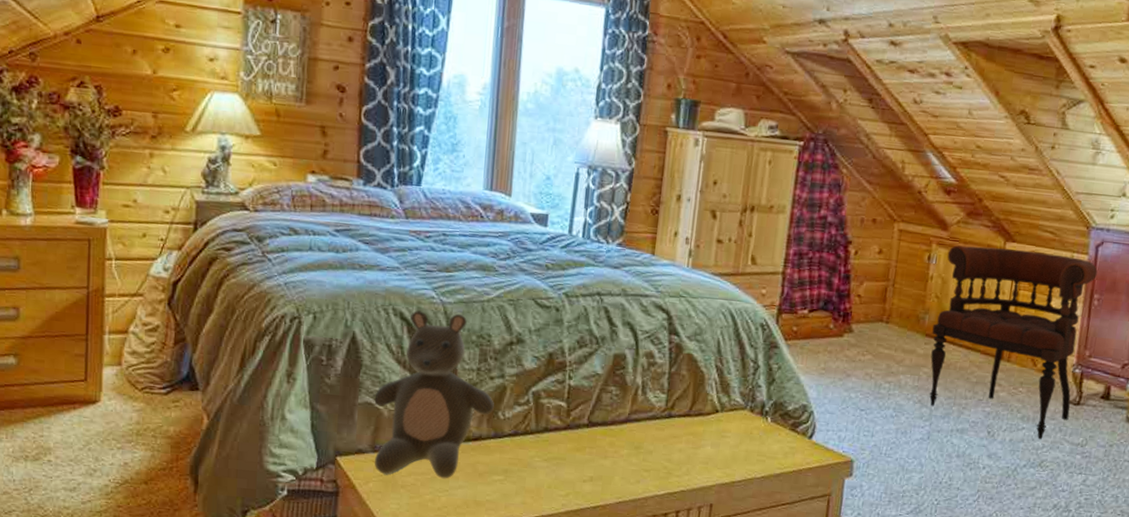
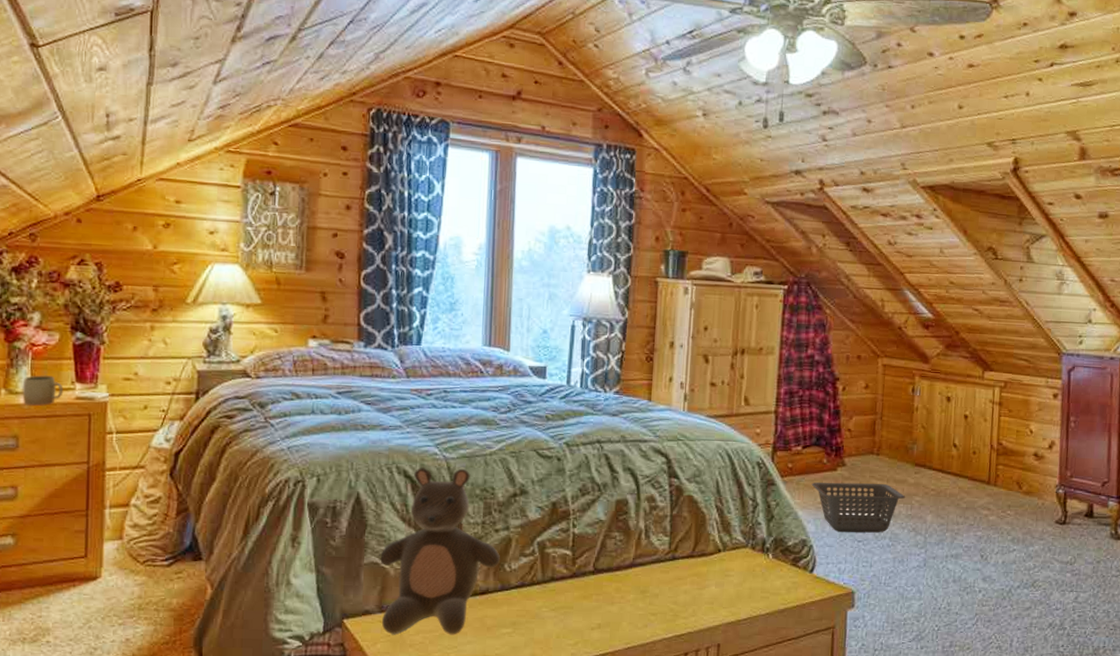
mug: none [23,197,64,229] -> present [22,375,64,407]
laundry basket: none [816,347,914,403] -> present [811,482,906,533]
armchair: present [929,245,1098,440] -> none [921,377,1072,560]

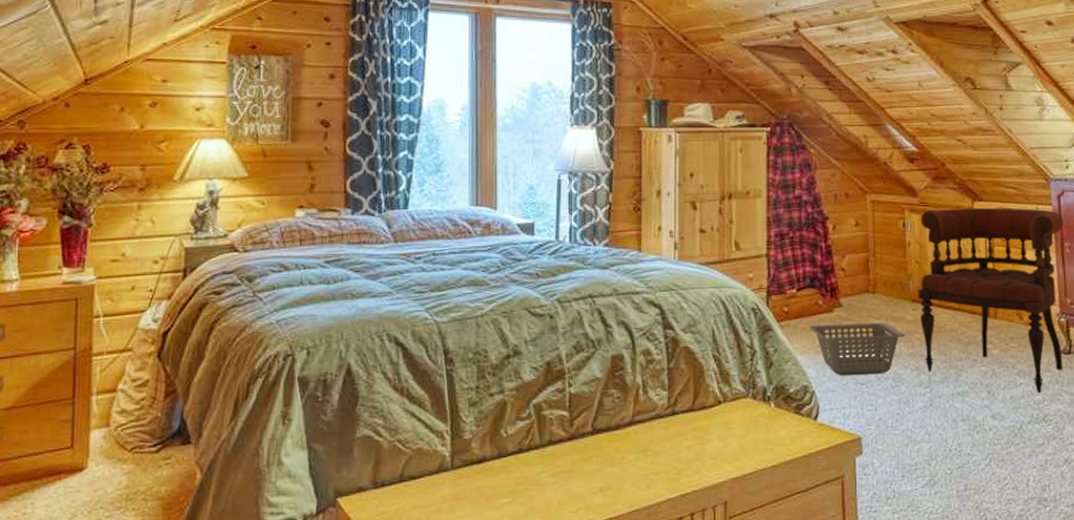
mug: present [22,375,64,407] -> none [9,261,51,294]
stuffed bear: present [379,468,501,635] -> none [372,332,497,512]
armchair: none [921,377,1072,560] -> present [918,208,1063,394]

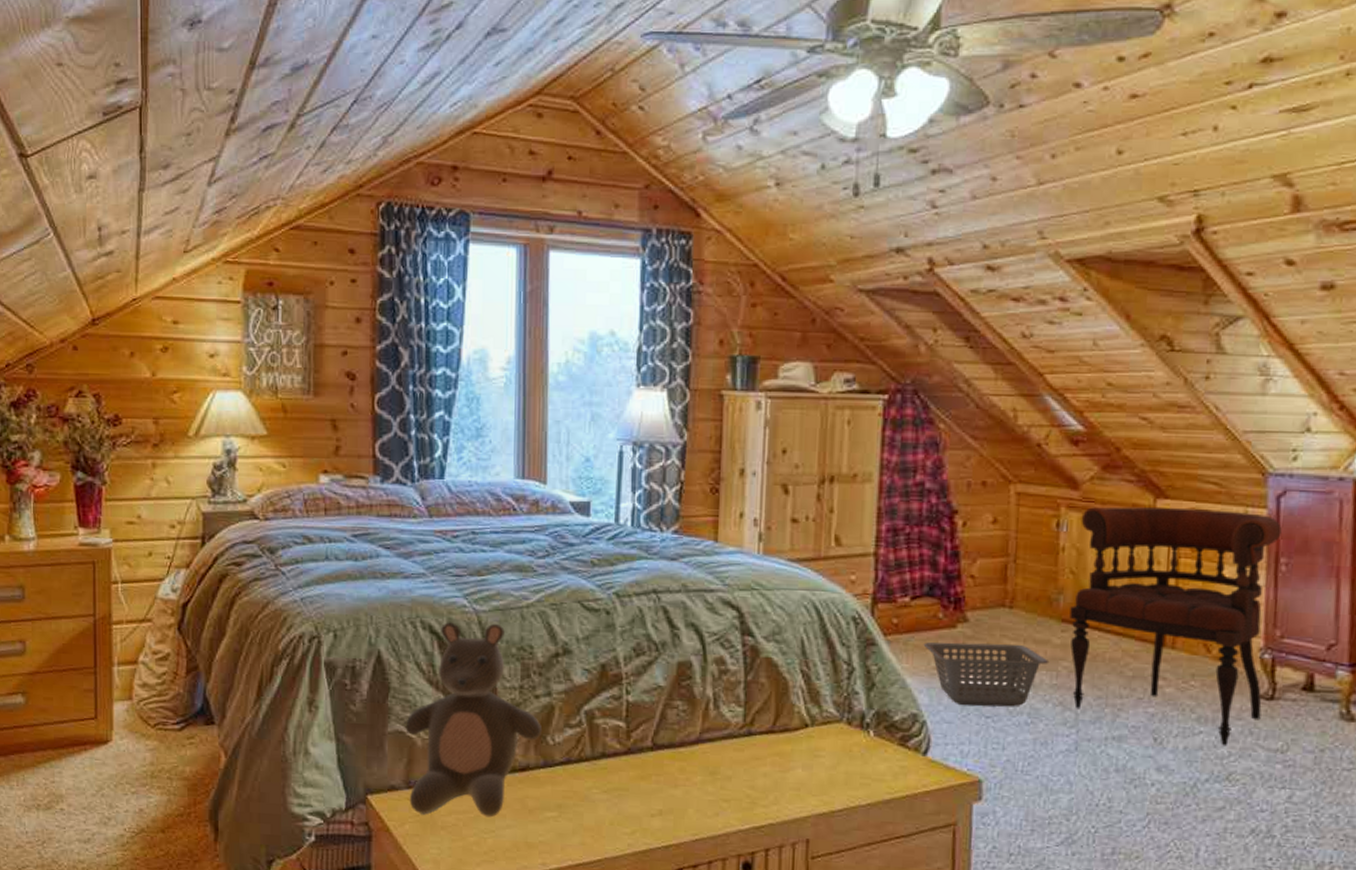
stuffed bear: none [372,332,497,512] -> present [404,622,543,818]

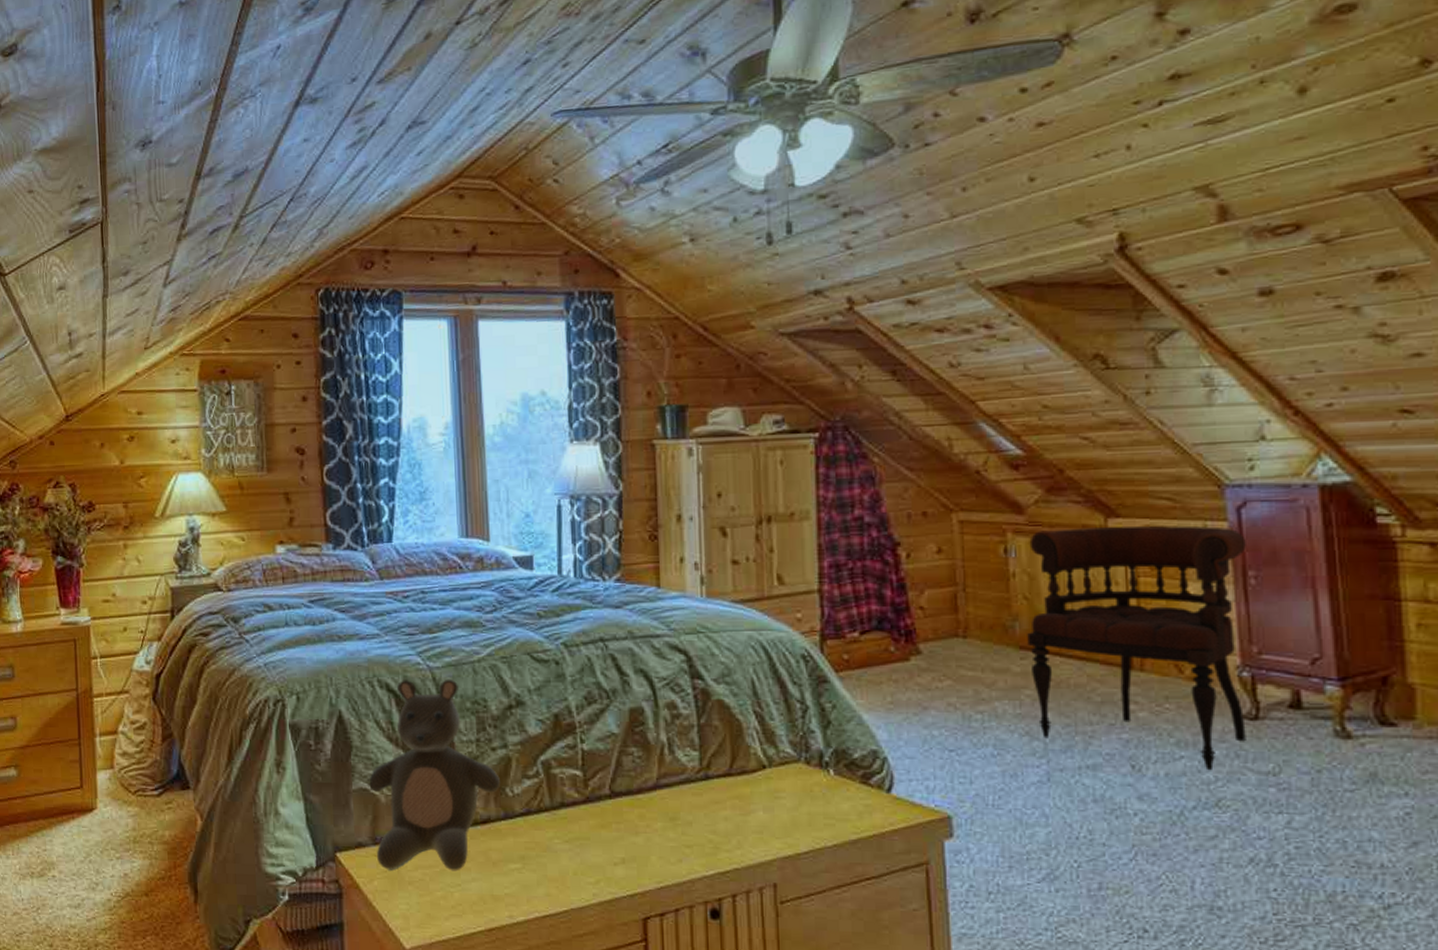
laundry basket: present [923,642,1050,707] -> none [877,674,1011,739]

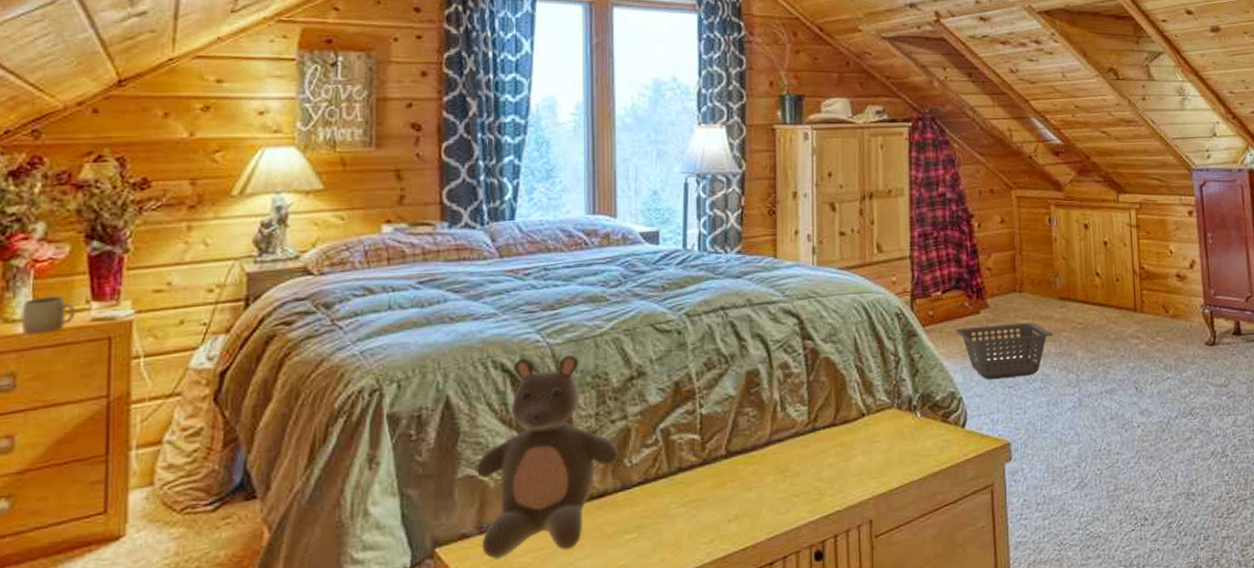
mug: none [13,602,50,635] -> present [21,296,76,336]
laundry basket: none [877,674,1011,739] -> present [955,322,1054,379]
armchair: present [1027,525,1246,771] -> none [1065,199,1208,387]

